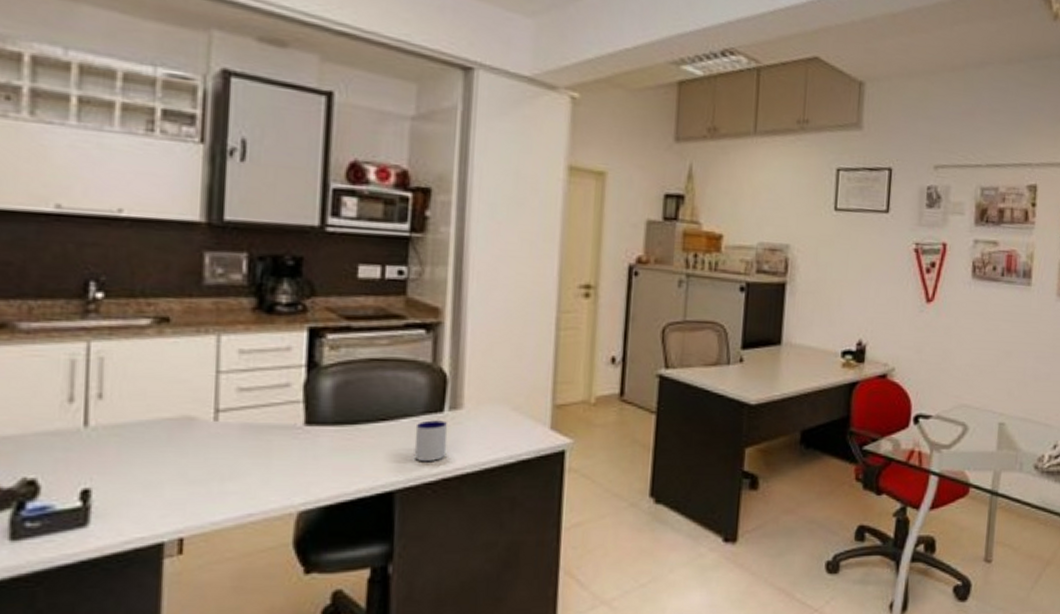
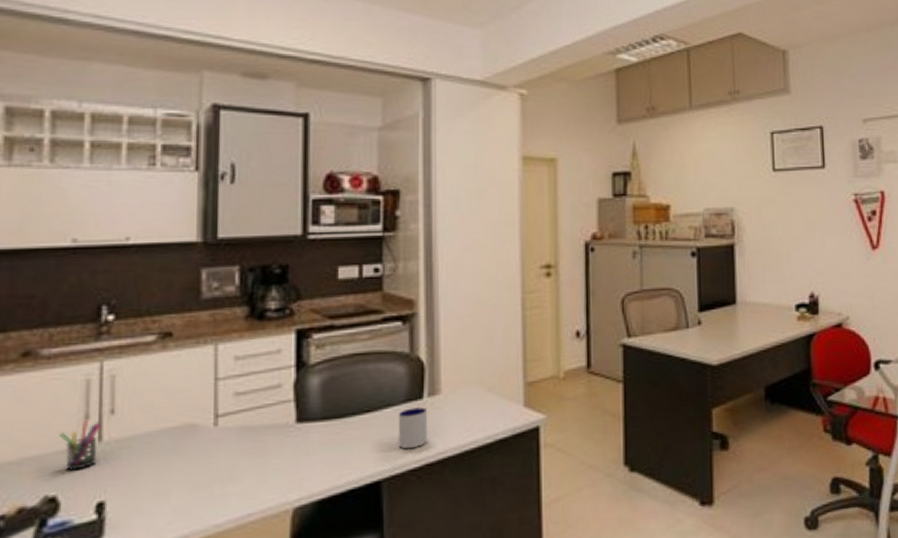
pen holder: none [40,403,88,454] -> present [59,421,102,471]

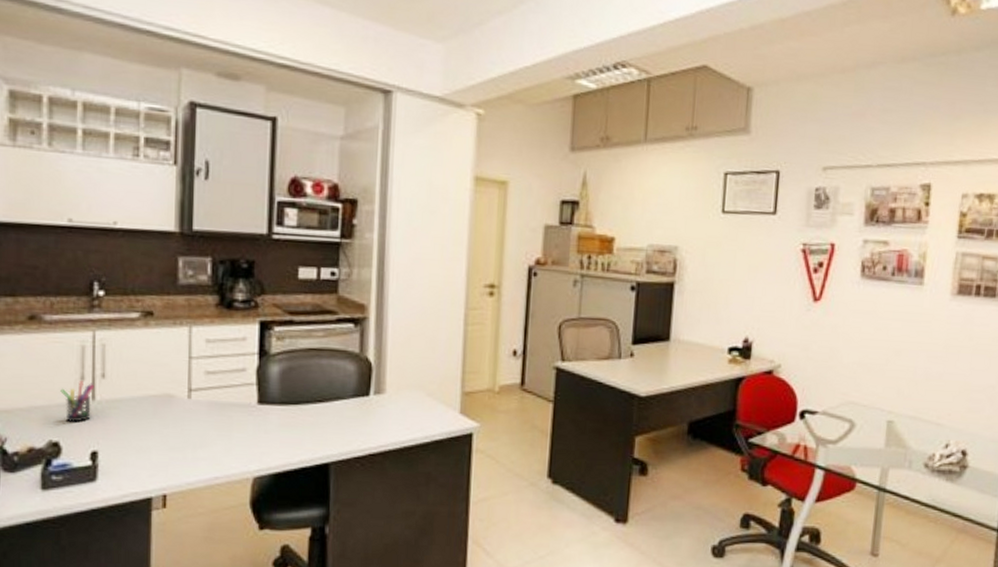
mug: present [398,407,428,448] -> none [345,403,373,438]

